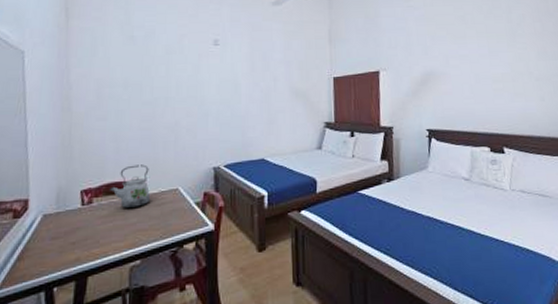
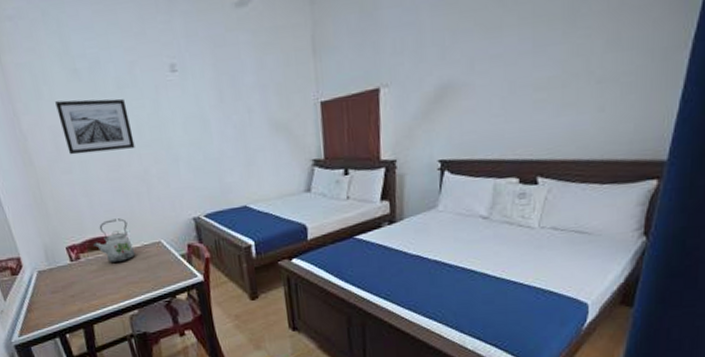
wall art: none [107,59,171,105] -> present [55,98,135,155]

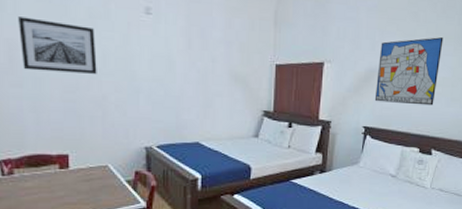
kettle: present [92,218,136,263] -> none [31,138,78,182]
wall art: none [451,21,545,126] -> present [374,37,444,106]

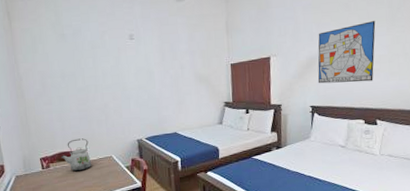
wall art: present [18,17,97,74] -> none [46,54,100,92]
kettle: none [31,138,78,182] -> present [60,138,92,172]

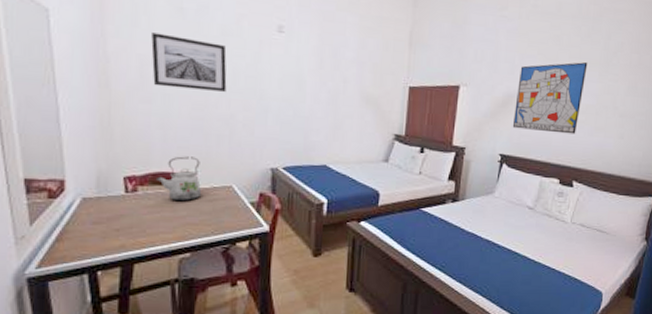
wall art: none [46,54,100,92] -> present [151,32,227,92]

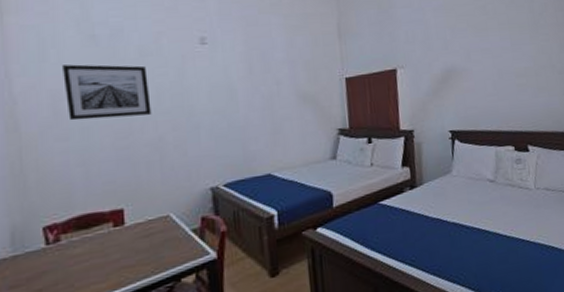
kettle: present [155,156,202,202] -> none [80,190,136,244]
wall art: present [512,62,588,134] -> none [453,27,521,103]

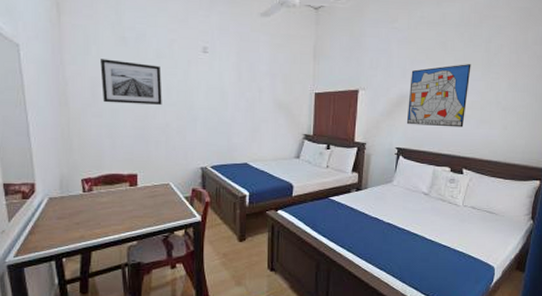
wall art: none [453,27,521,103] -> present [406,64,471,128]

